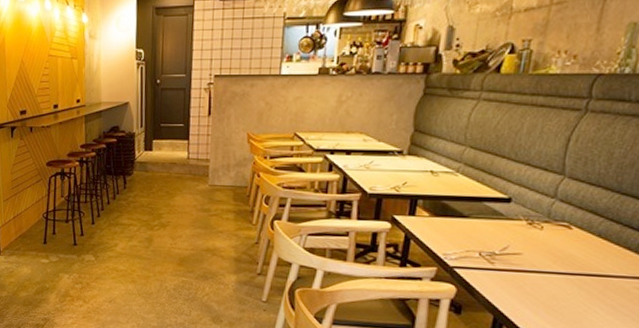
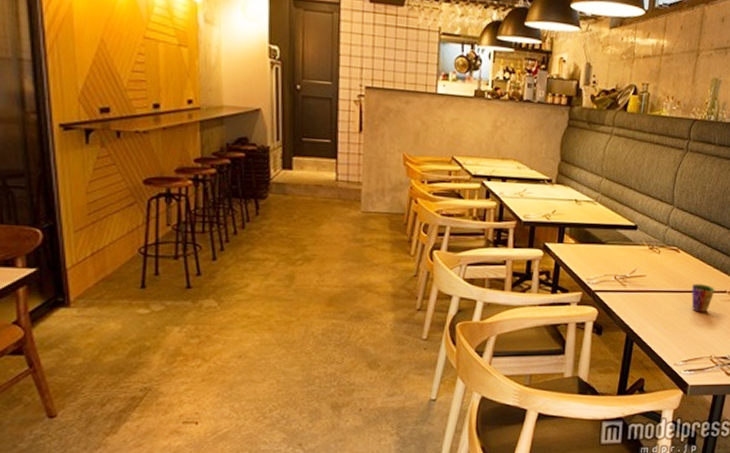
cup: none [588,266,626,301] -> present [691,284,715,313]

